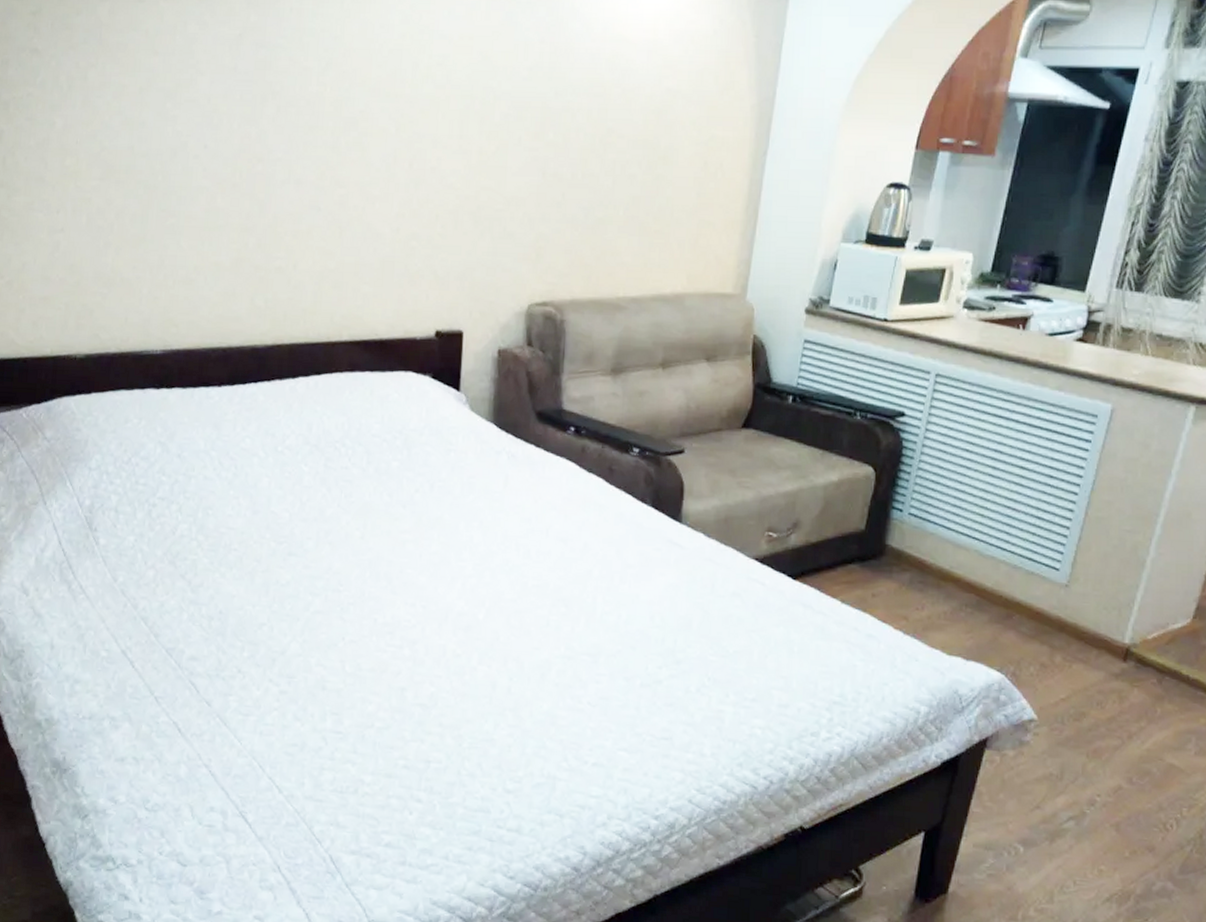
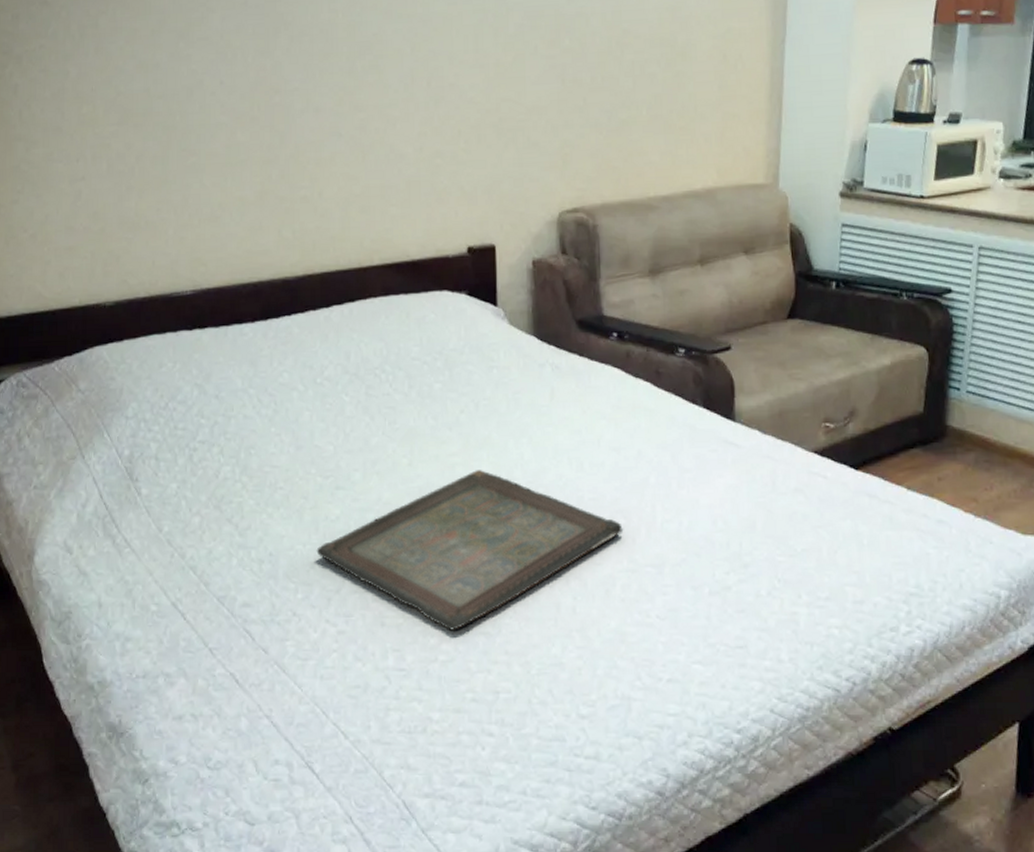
serving tray: none [265,548,563,700] -> present [316,470,623,630]

